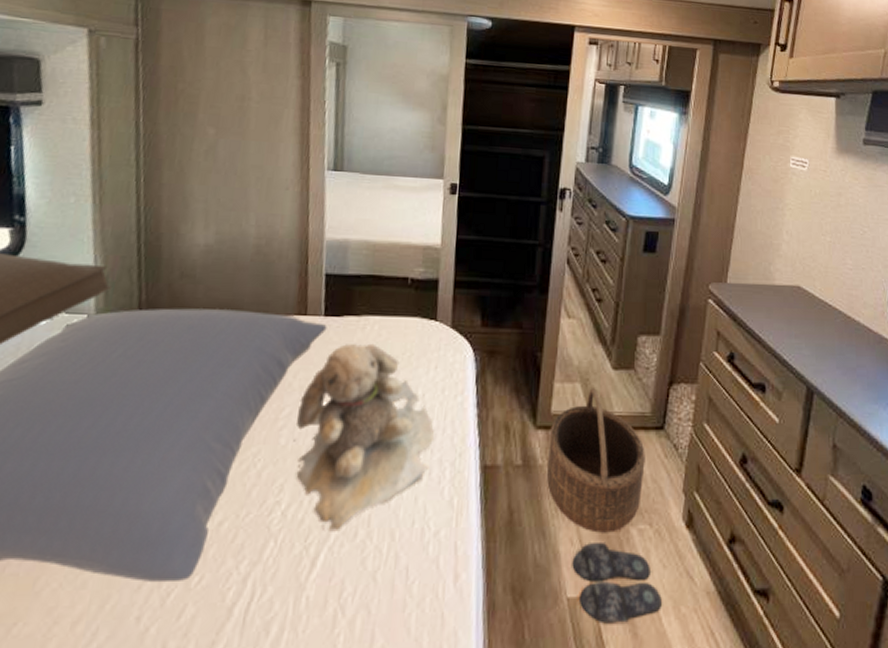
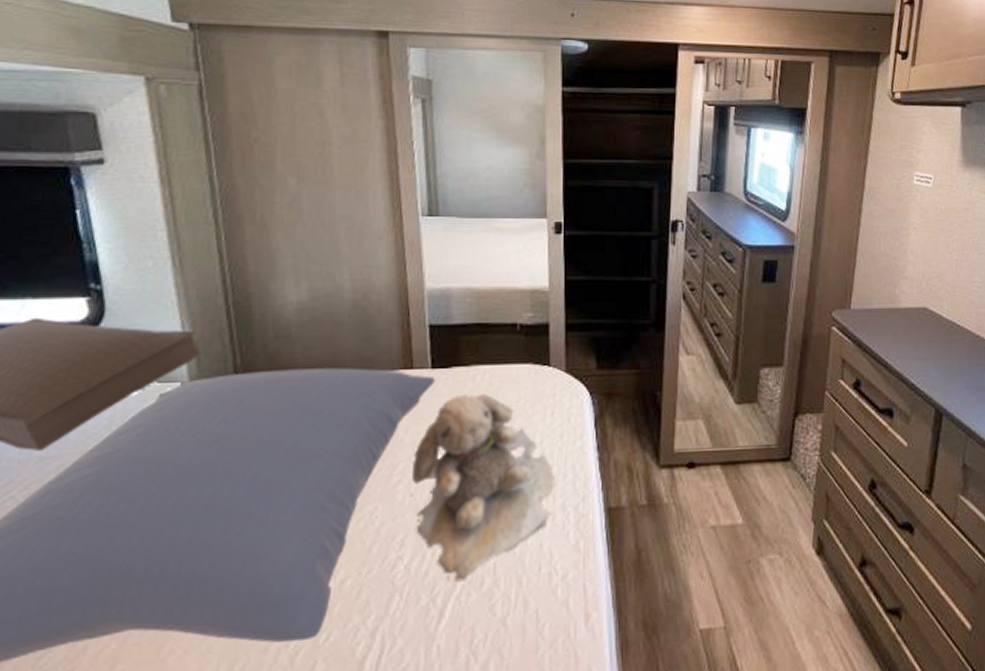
basket: present [546,388,645,533] -> none [672,424,773,566]
slippers: present [572,543,662,624] -> none [703,575,794,651]

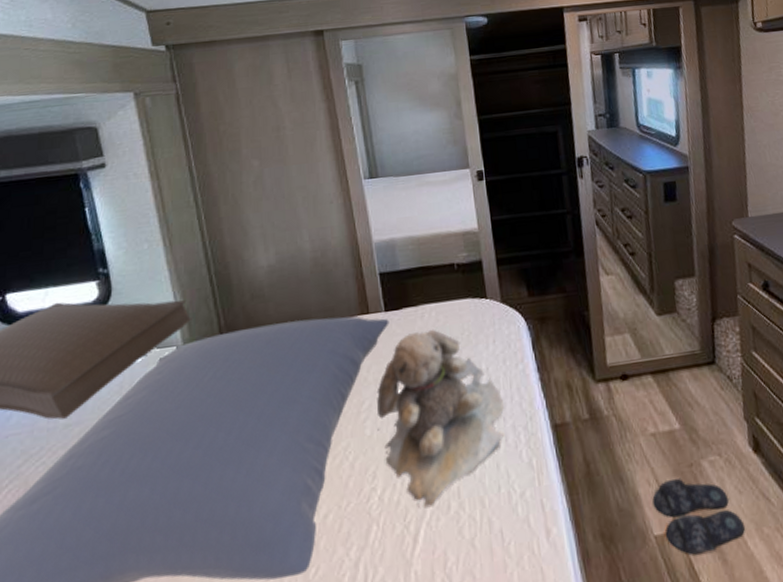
slippers: none [703,575,794,651] -> present [653,479,745,555]

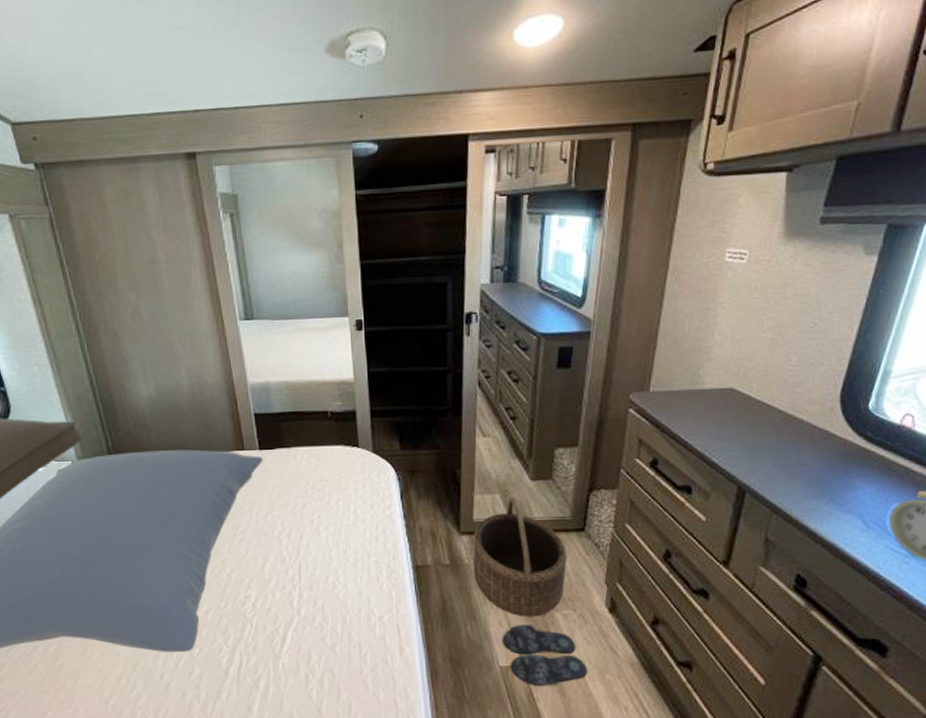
stuffed animal: present [377,329,505,508] -> none [251,470,370,616]
basket: none [609,336,707,471] -> present [473,498,567,617]

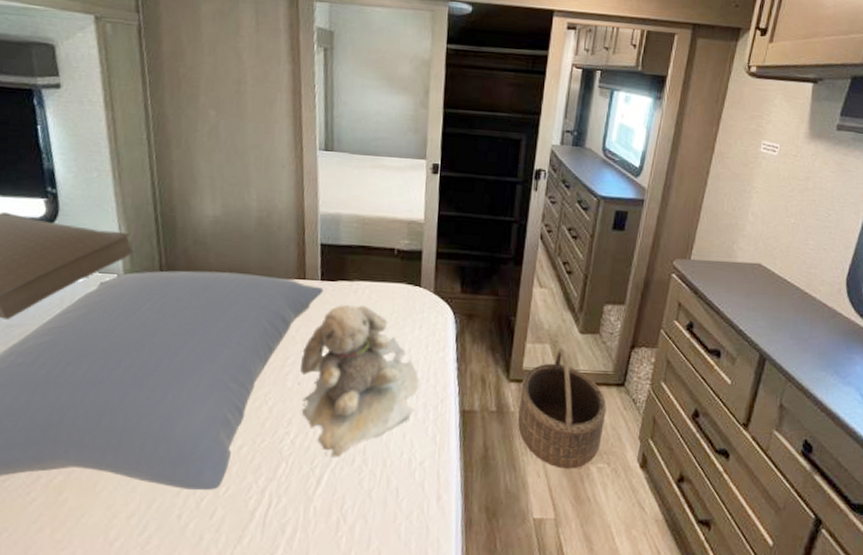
stuffed animal: none [251,470,370,616] -> present [298,305,420,457]
slippers: present [502,625,587,686] -> none [538,476,616,540]

